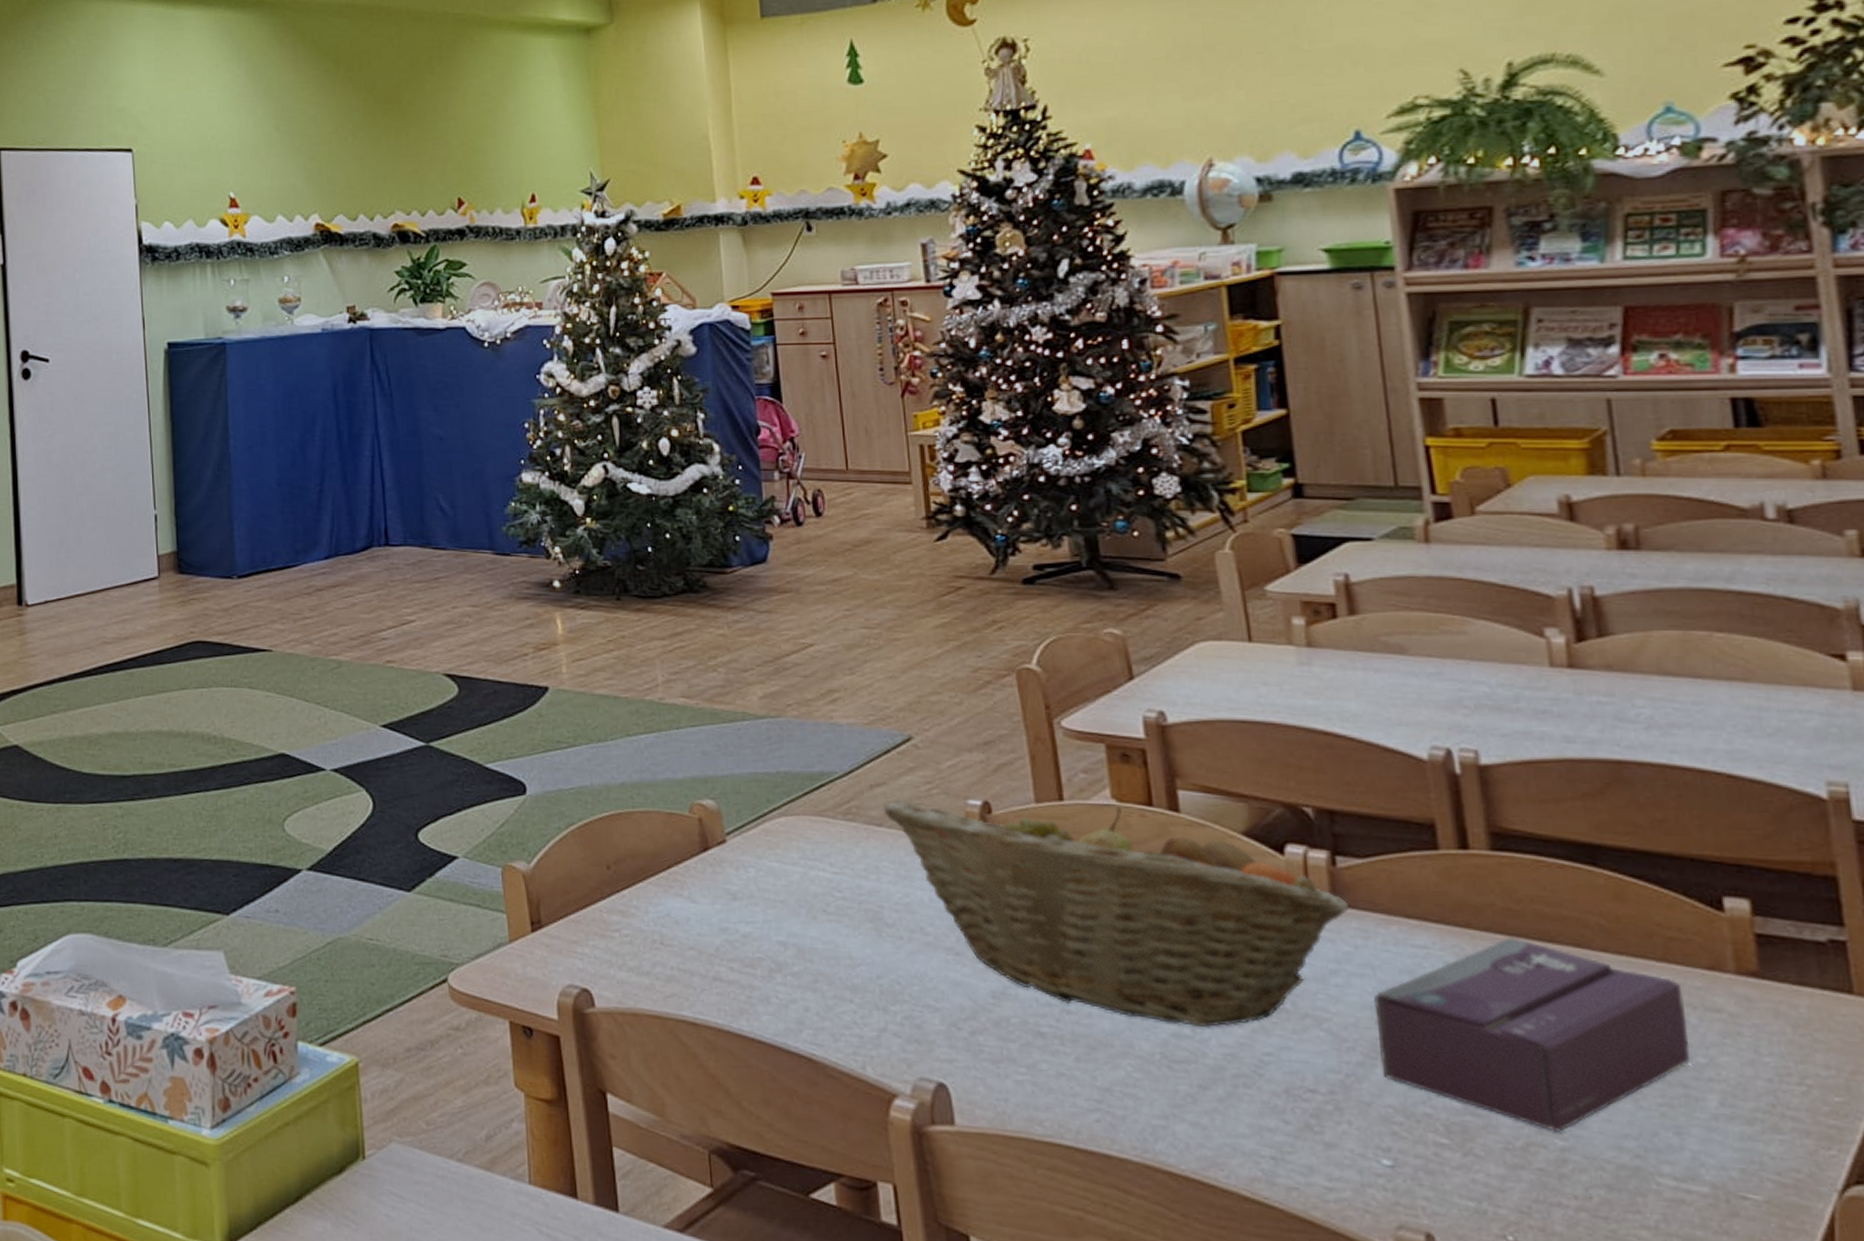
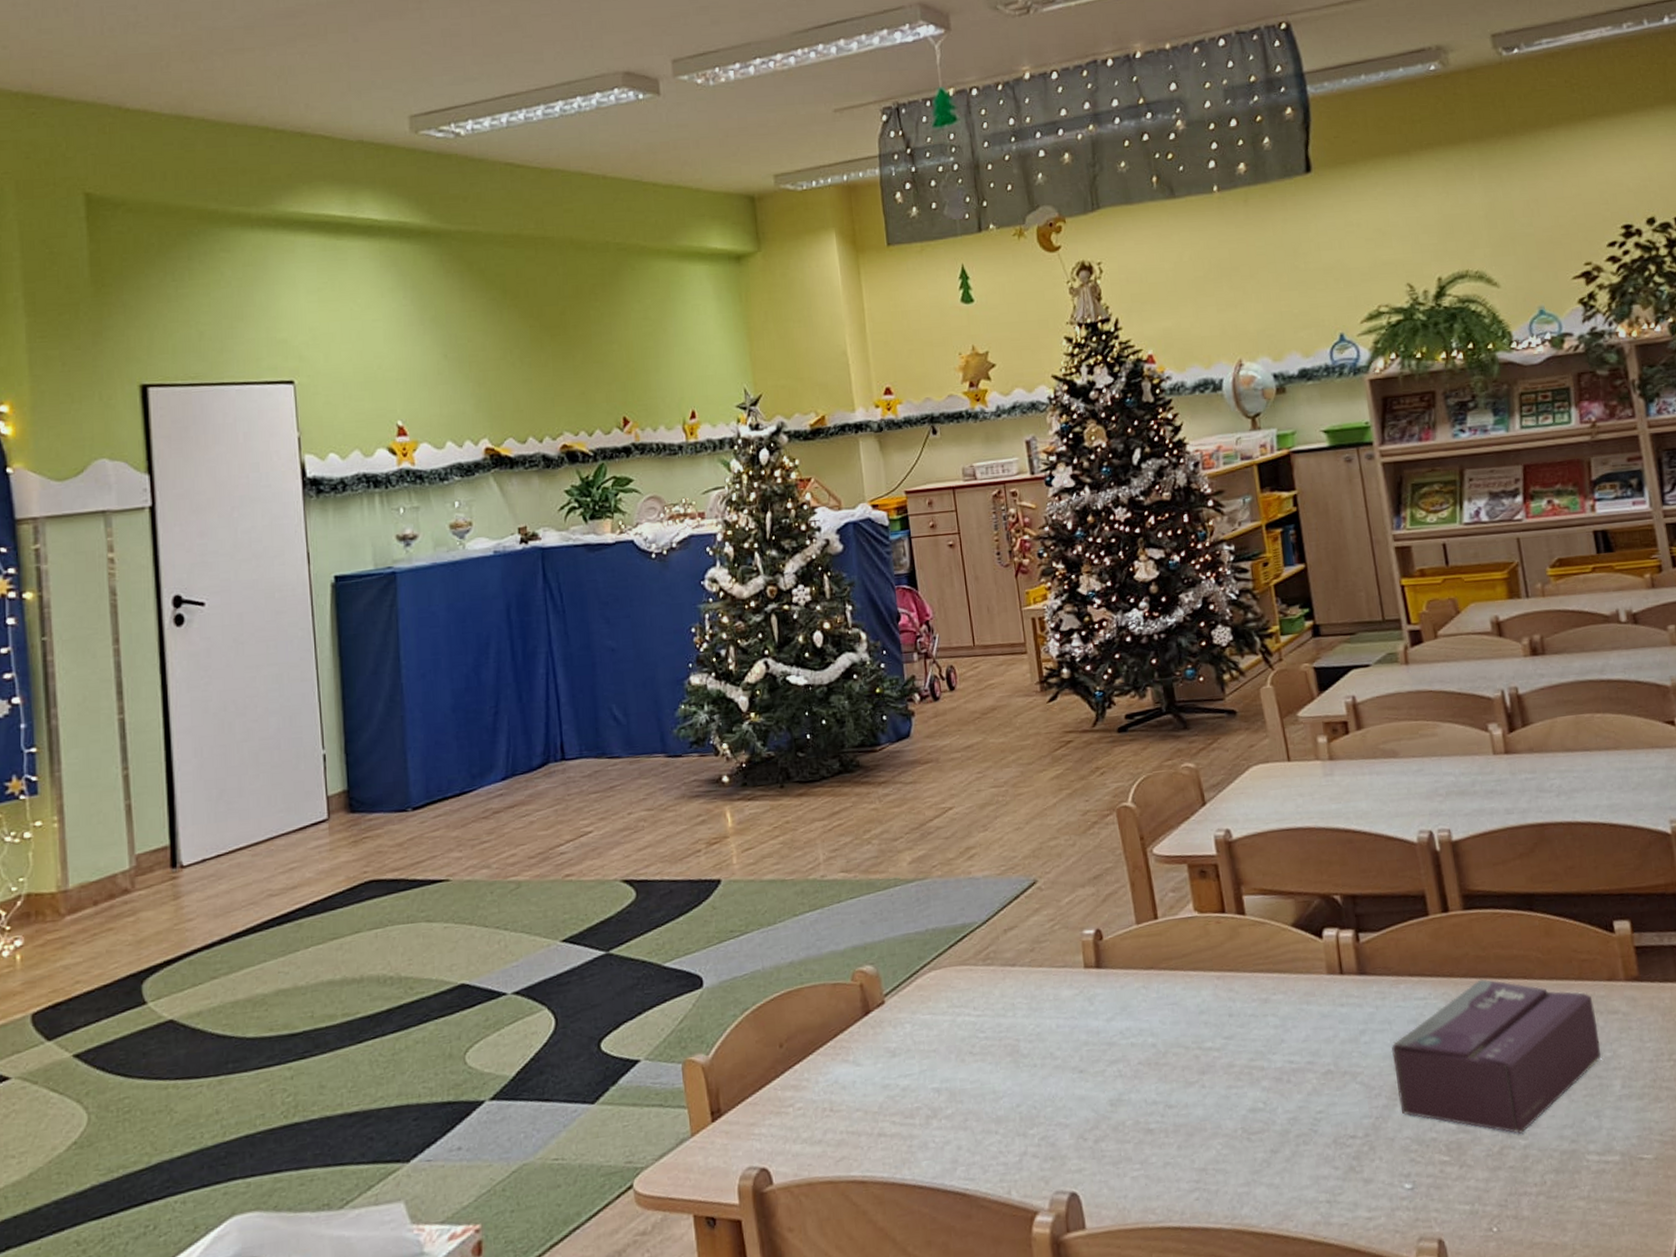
fruit basket: present [883,800,1350,1027] -> none [1015,917,1371,1102]

